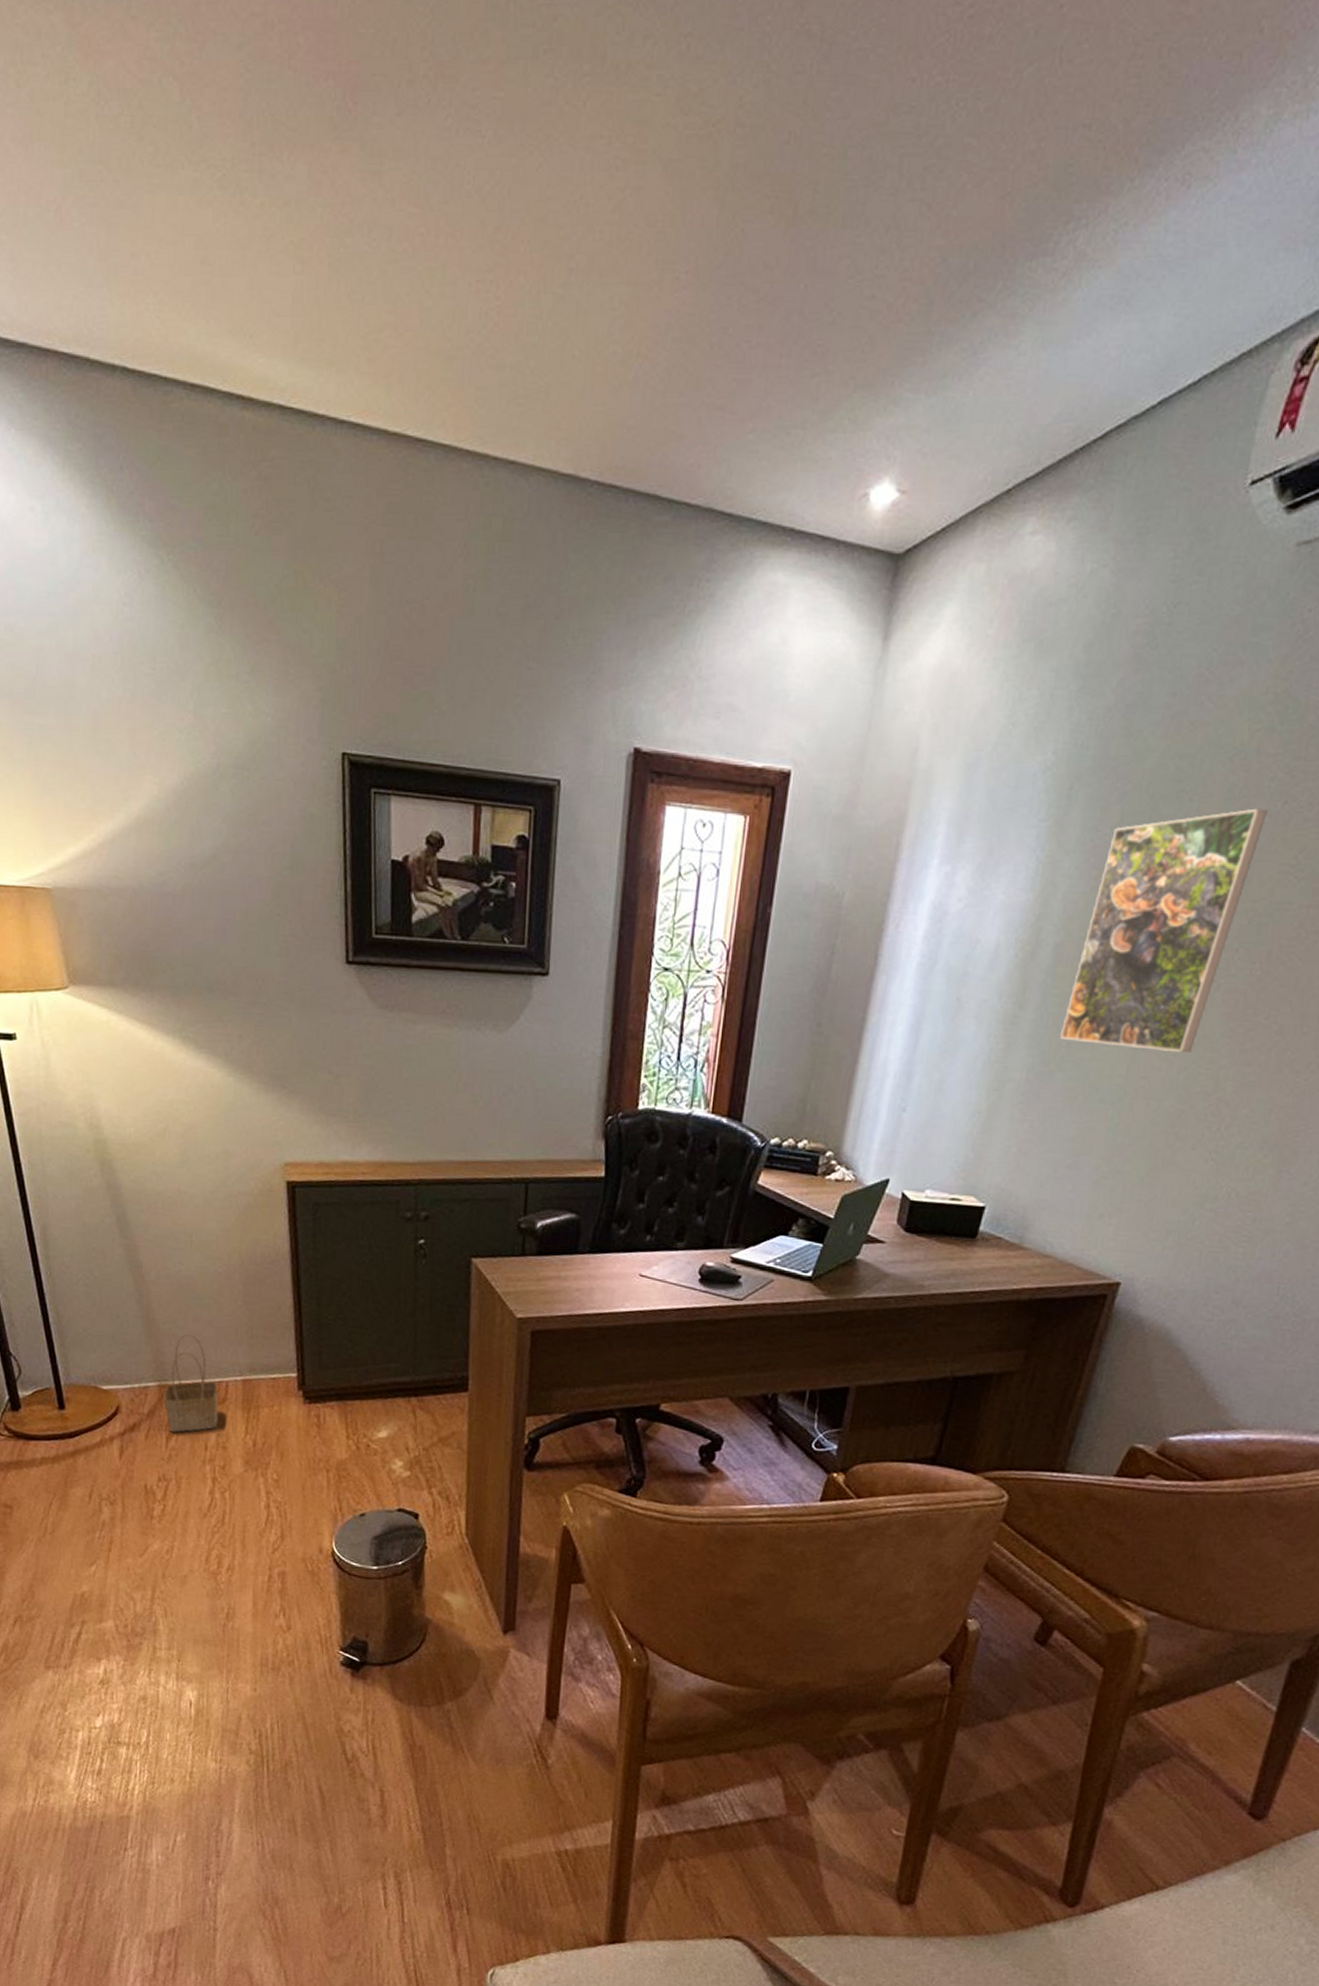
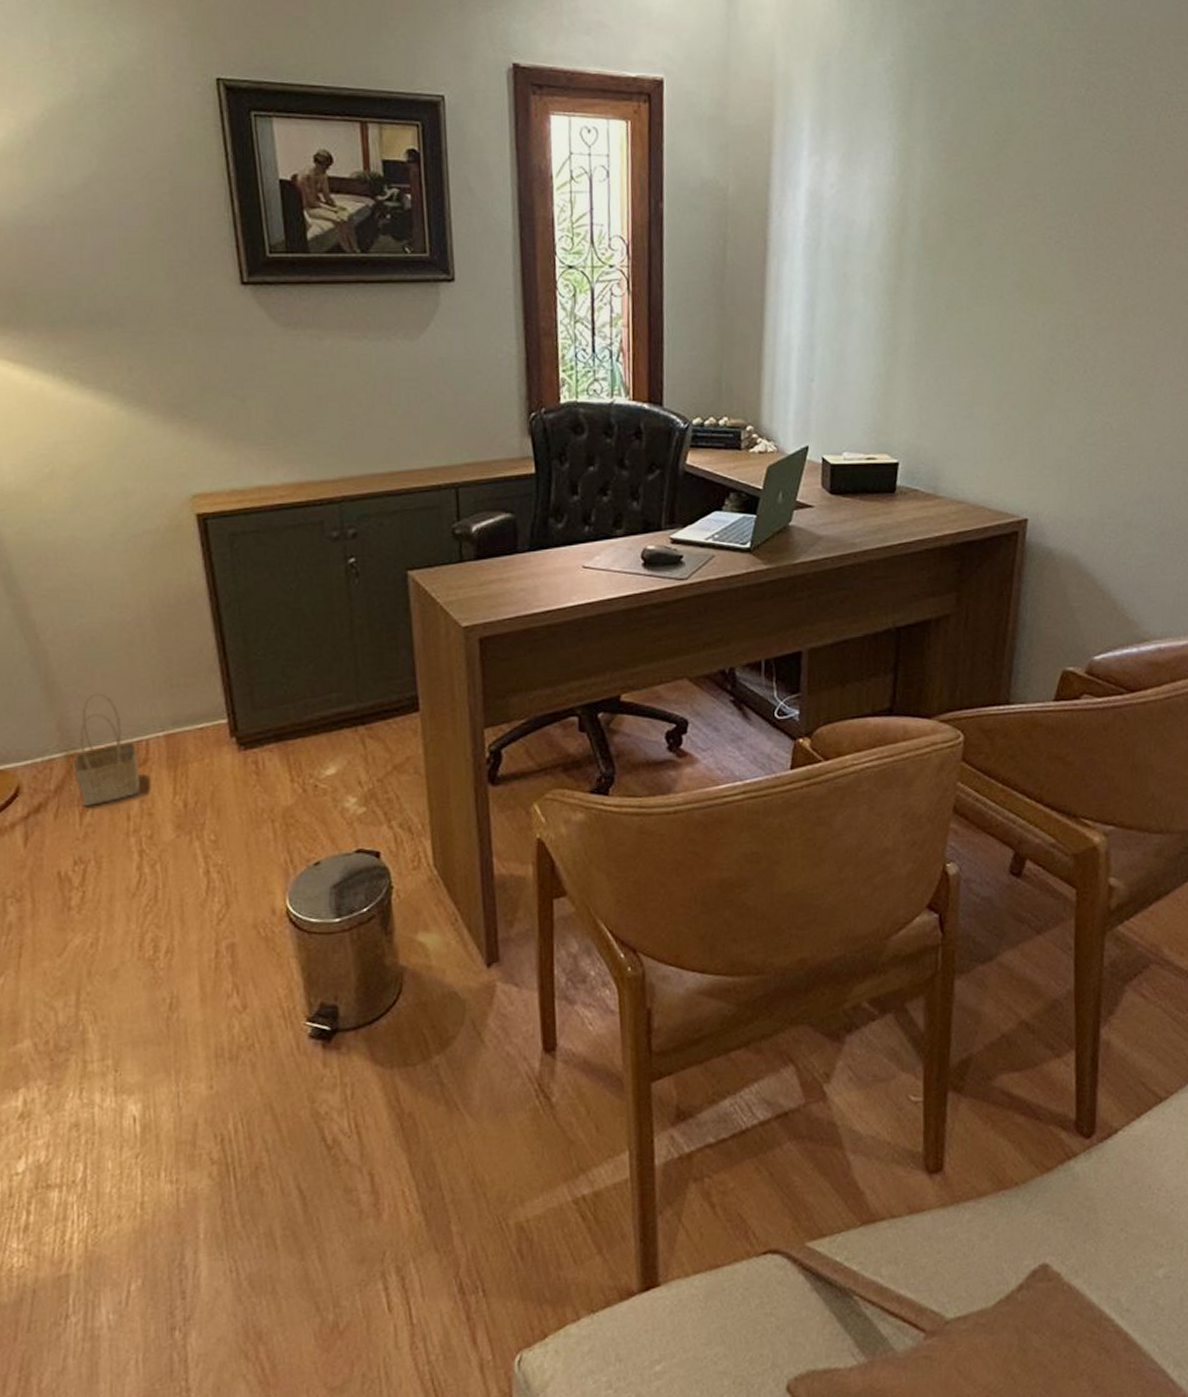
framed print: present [1060,808,1268,1053] -> none [938,95,1075,307]

